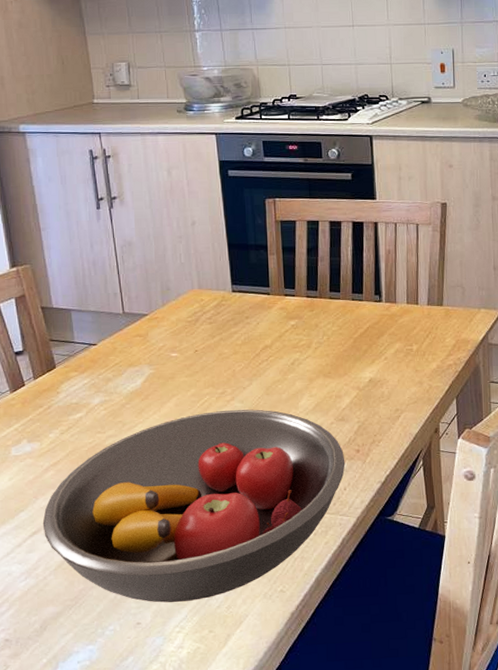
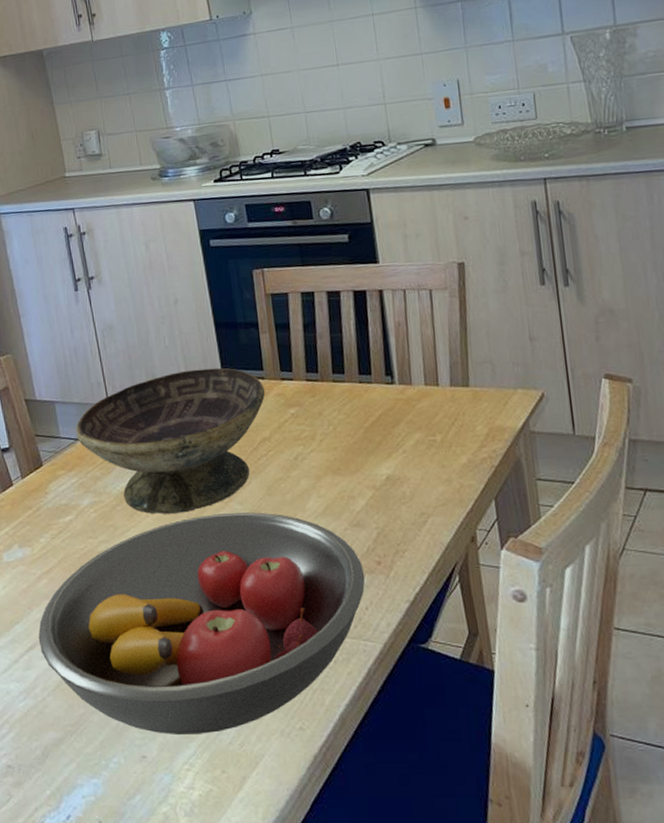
decorative bowl: none [90,283,270,412] -> present [75,367,266,514]

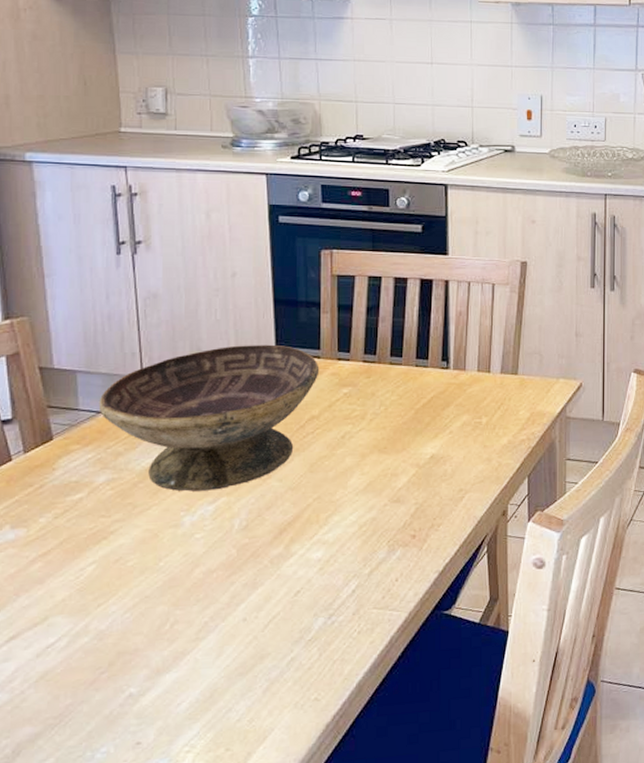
fruit bowl: present [38,512,365,736] -> none [23,489,399,718]

